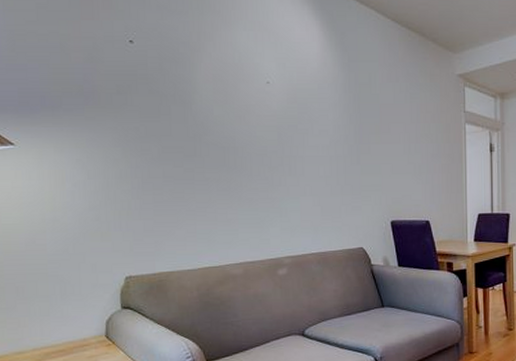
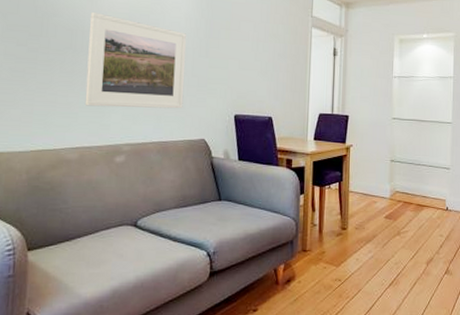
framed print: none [239,127,339,222] -> present [84,11,187,109]

